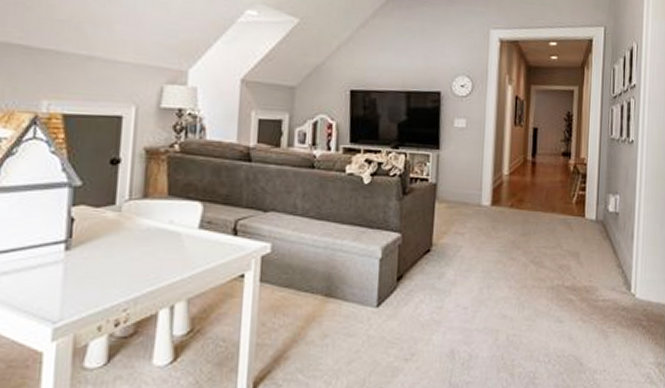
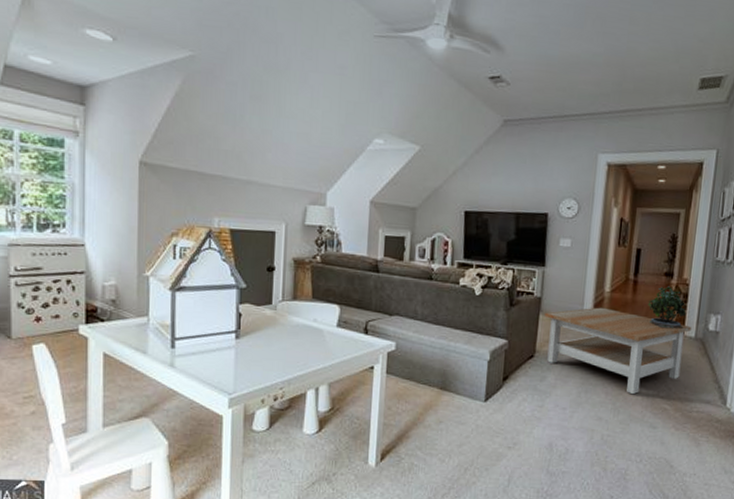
coffee table: none [441,192,592,287] -> present [544,307,692,395]
potted plant: none [547,167,586,212] -> present [647,286,687,329]

